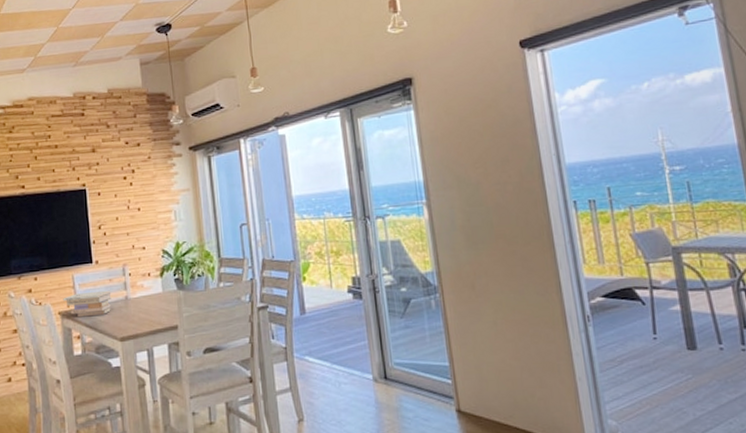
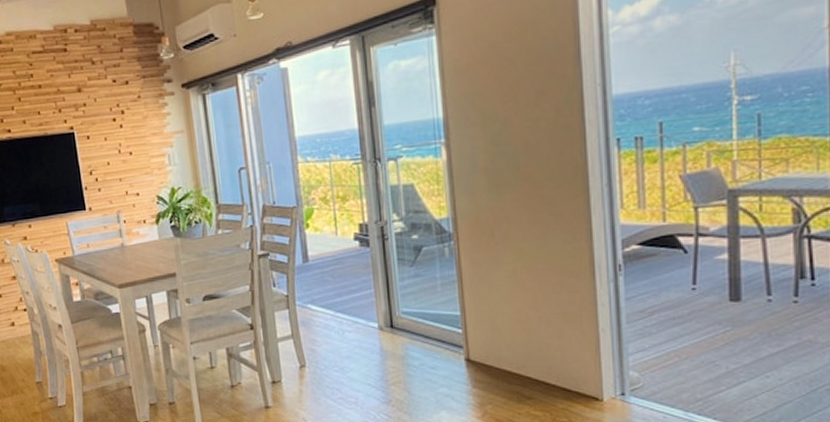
books: present [63,290,112,318] -> none [58,237,108,265]

